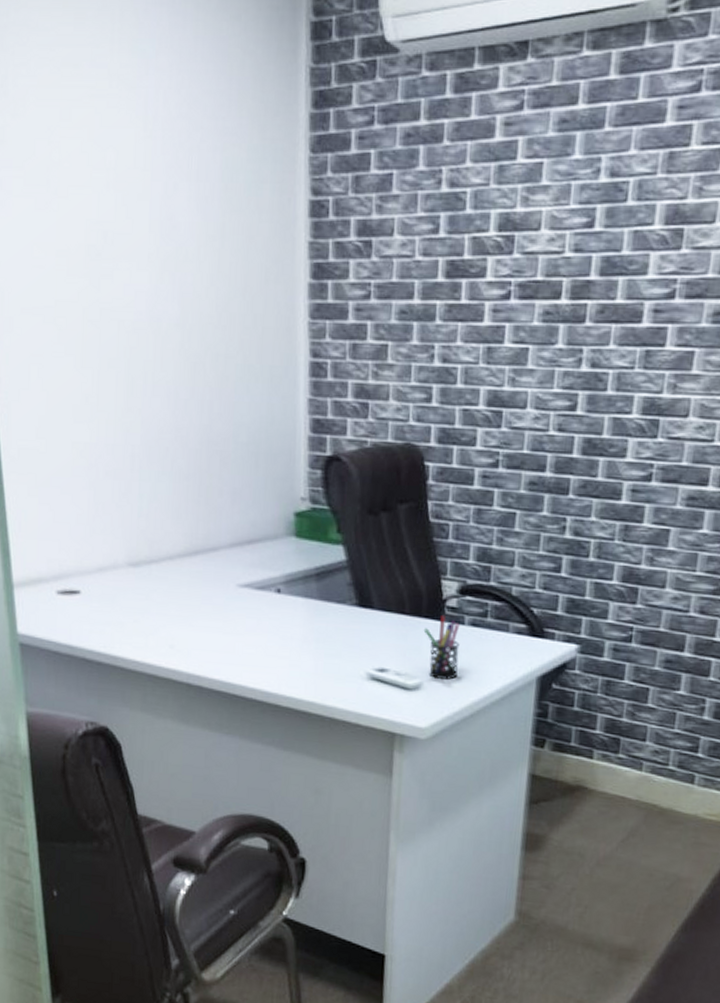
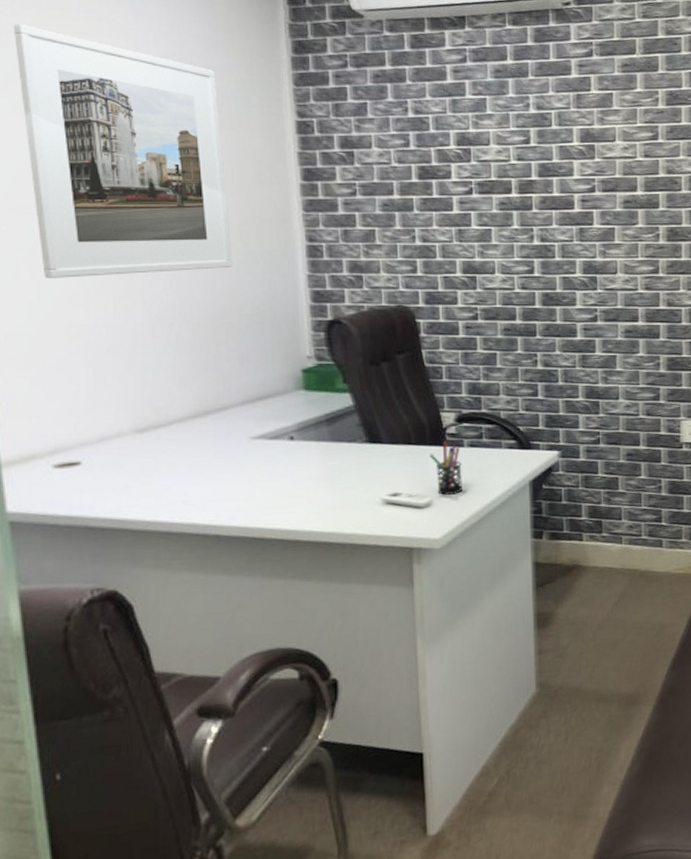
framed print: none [28,88,231,390] -> present [13,24,232,278]

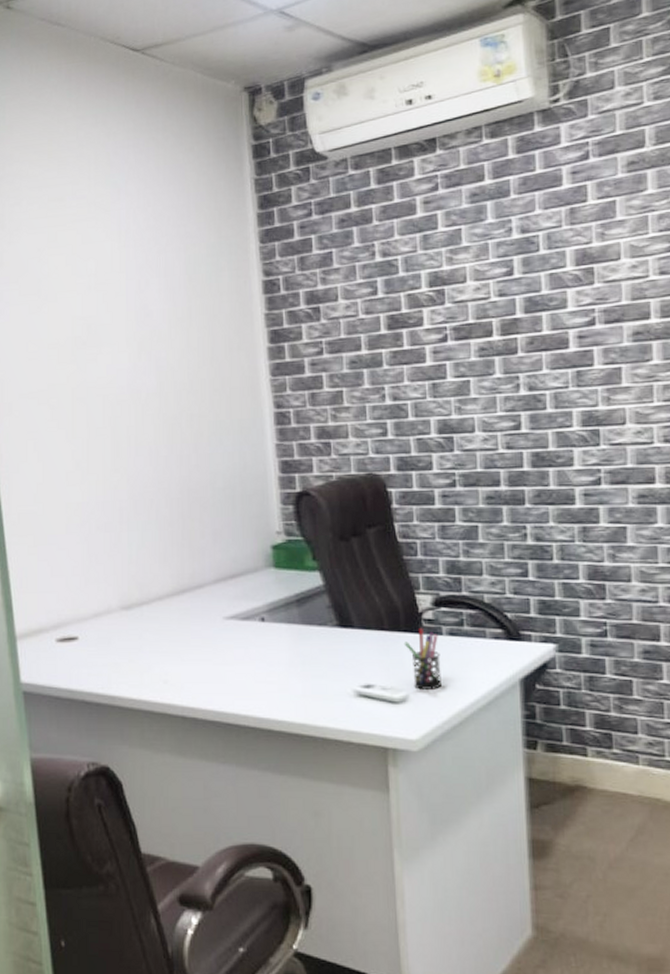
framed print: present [13,24,232,278] -> none [21,220,205,459]

